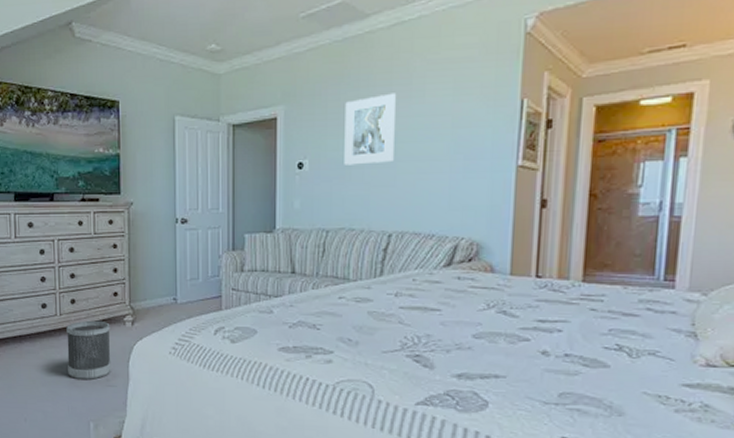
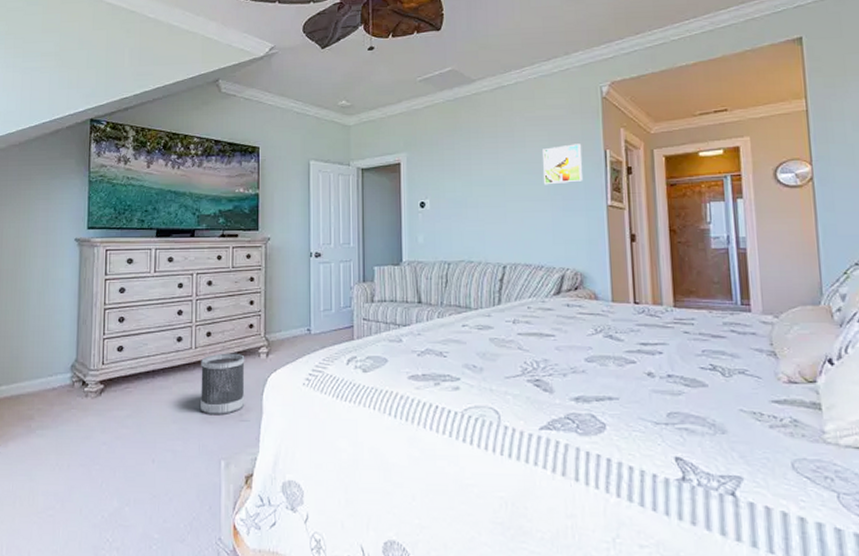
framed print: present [344,93,396,165] -> none [459,143,503,205]
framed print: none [444,91,494,142] -> present [543,144,583,185]

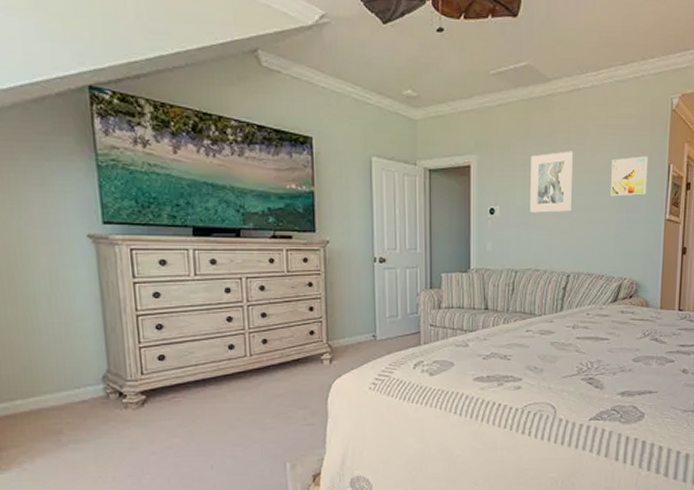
wastebasket: present [201,353,245,416] -> none [258,360,309,421]
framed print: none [459,143,503,205] -> present [530,151,573,213]

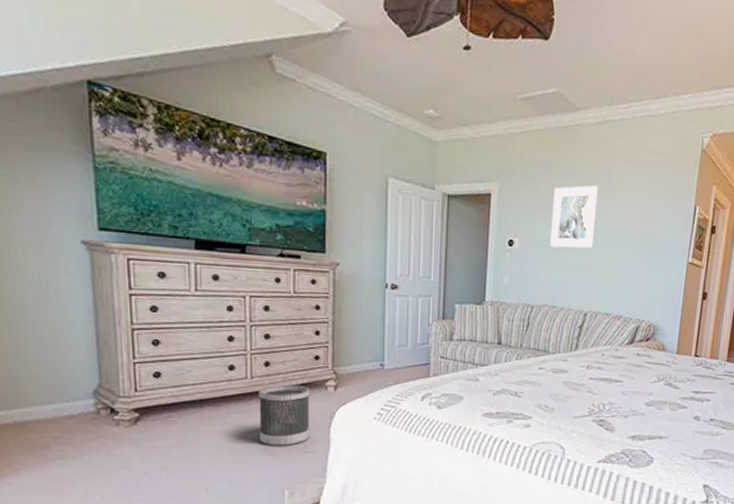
wastebasket: none [258,360,309,421] -> present [259,384,310,447]
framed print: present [611,156,649,197] -> none [634,195,675,236]

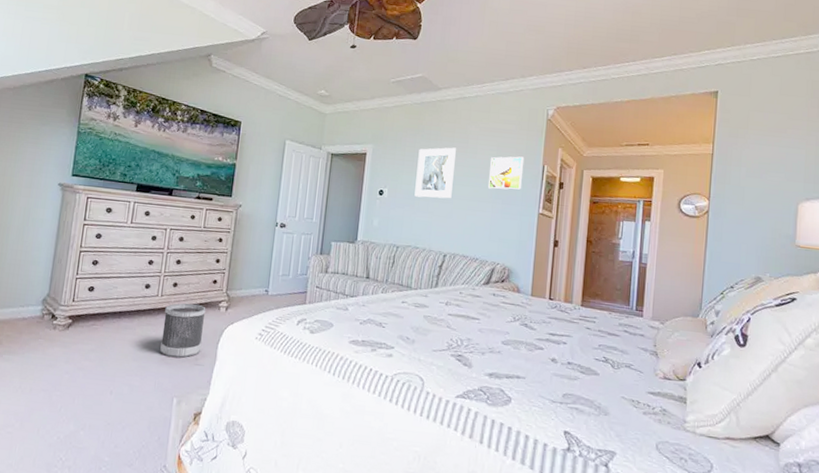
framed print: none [634,195,675,236] -> present [488,156,525,190]

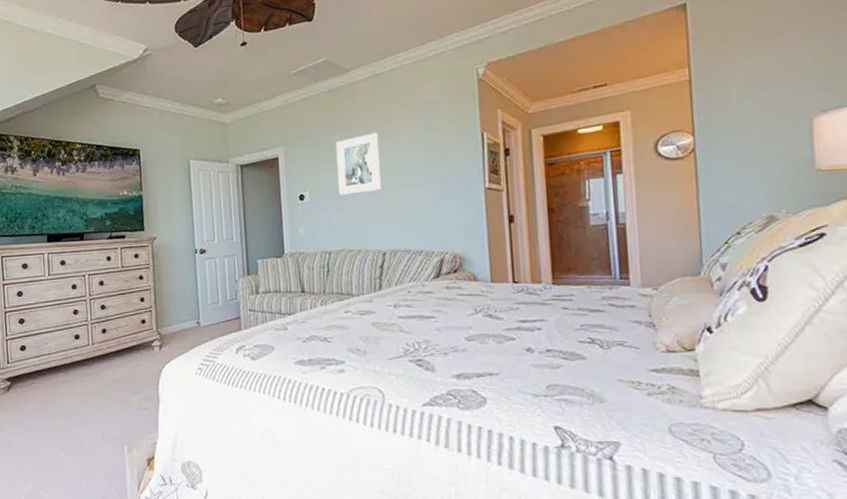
wastebasket: present [160,303,206,358] -> none [99,347,143,406]
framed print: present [488,156,525,190] -> none [419,128,461,171]

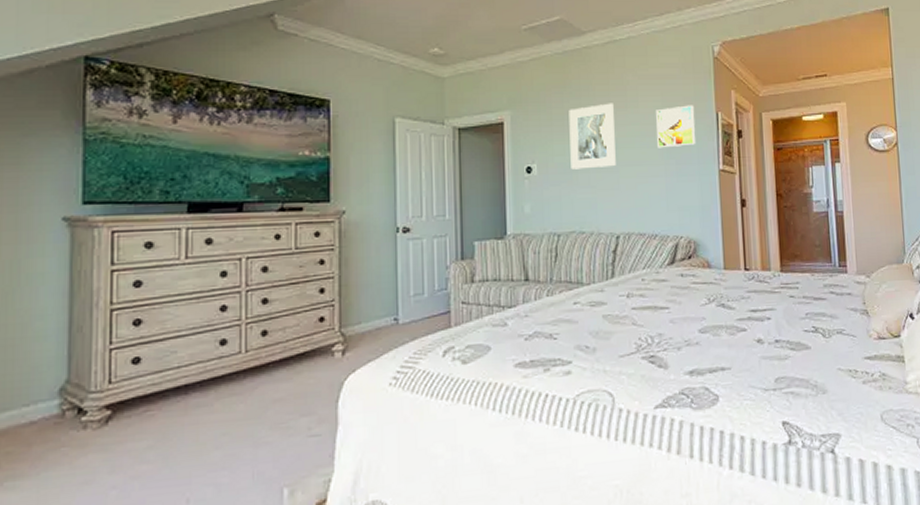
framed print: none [419,128,461,171] -> present [656,105,696,148]

